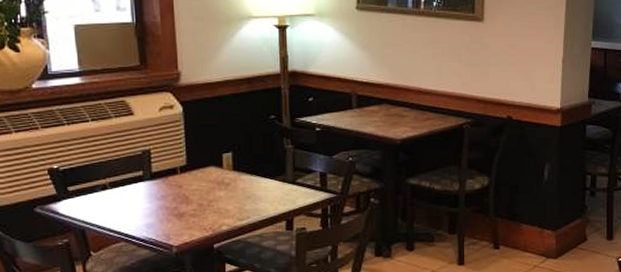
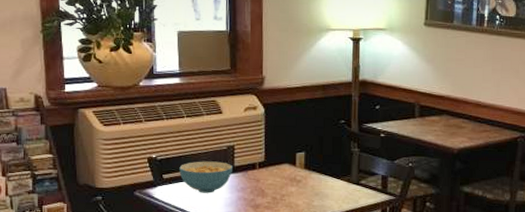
cereal bowl: none [87,168,150,205] -> present [179,161,232,193]

